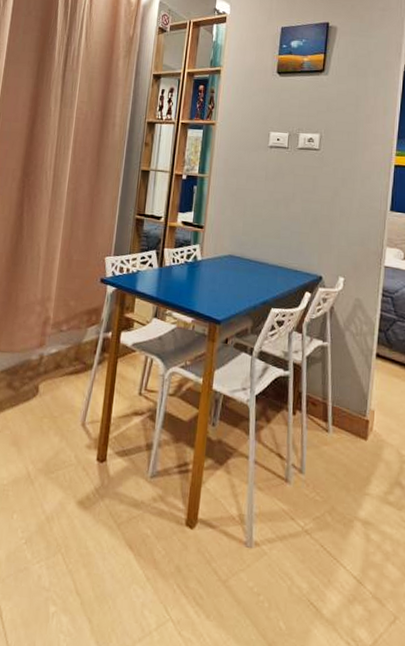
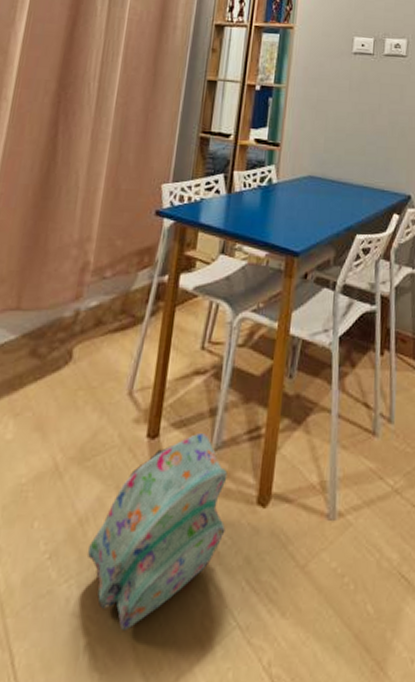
backpack: none [53,462,161,607] -> present [87,434,228,630]

